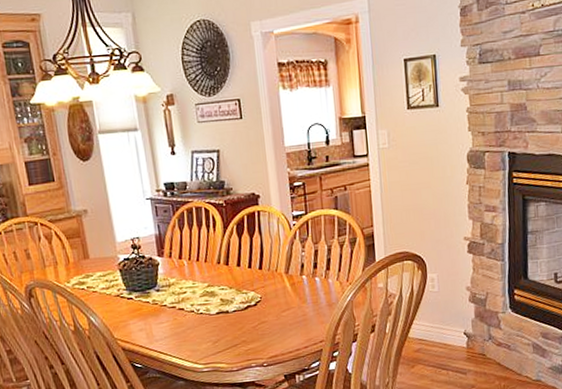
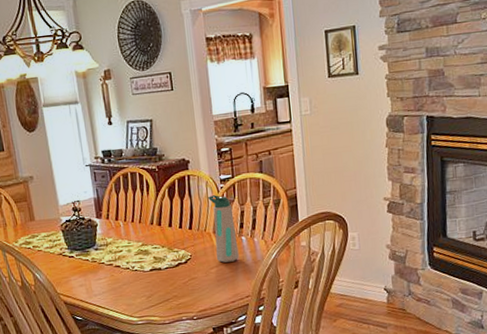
water bottle: none [280,232,313,305] -> present [208,195,239,263]

